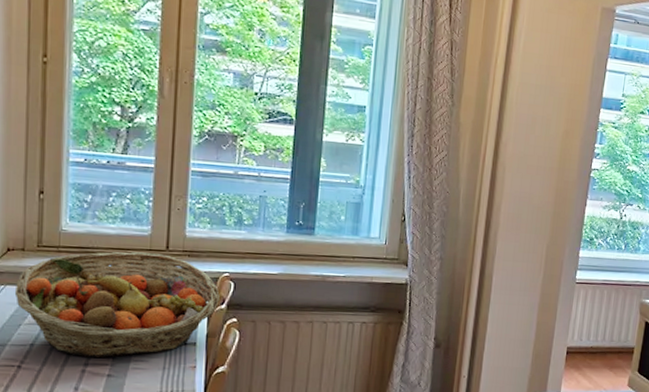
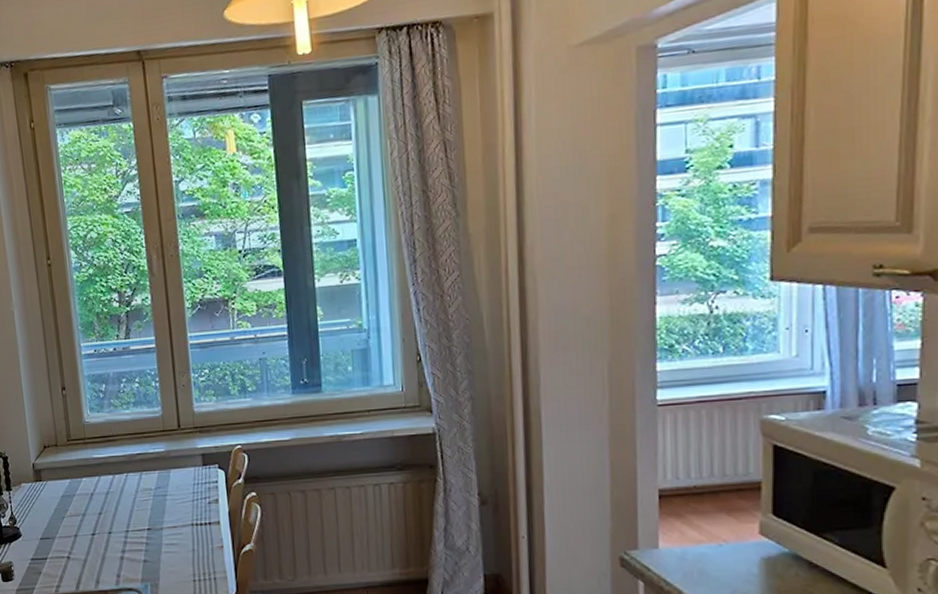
fruit basket: present [14,252,220,358] -> none [55,433,236,544]

